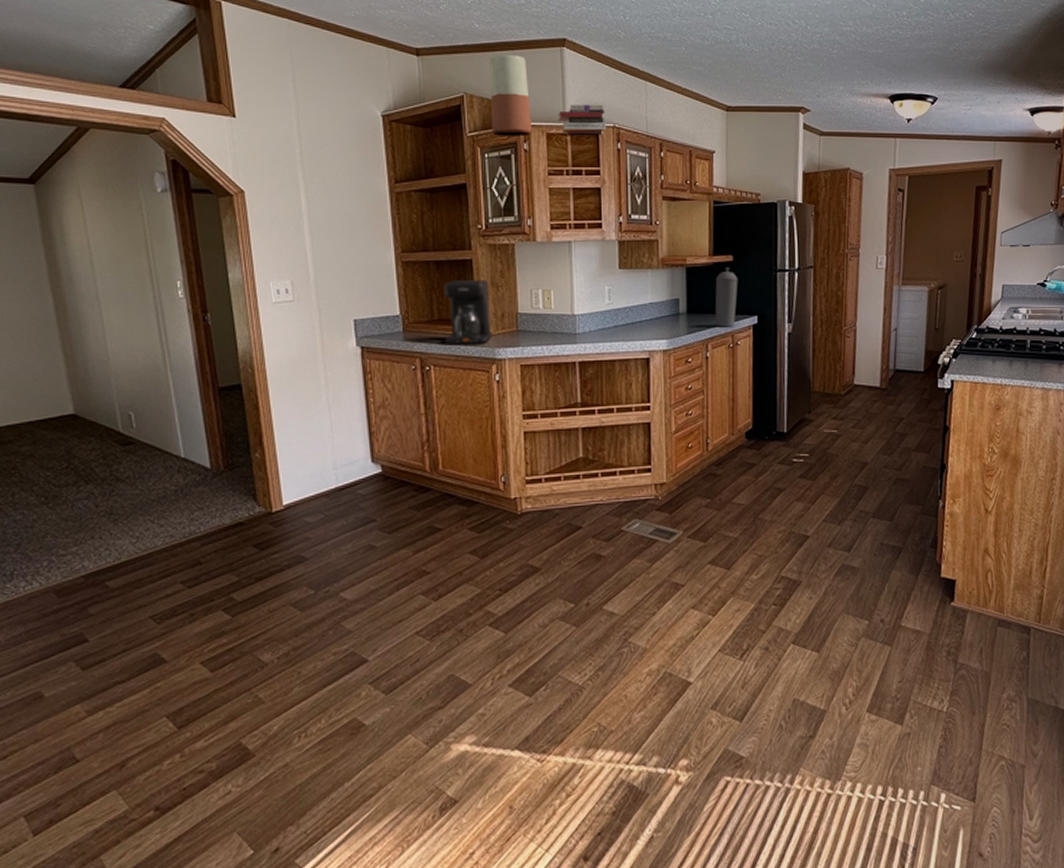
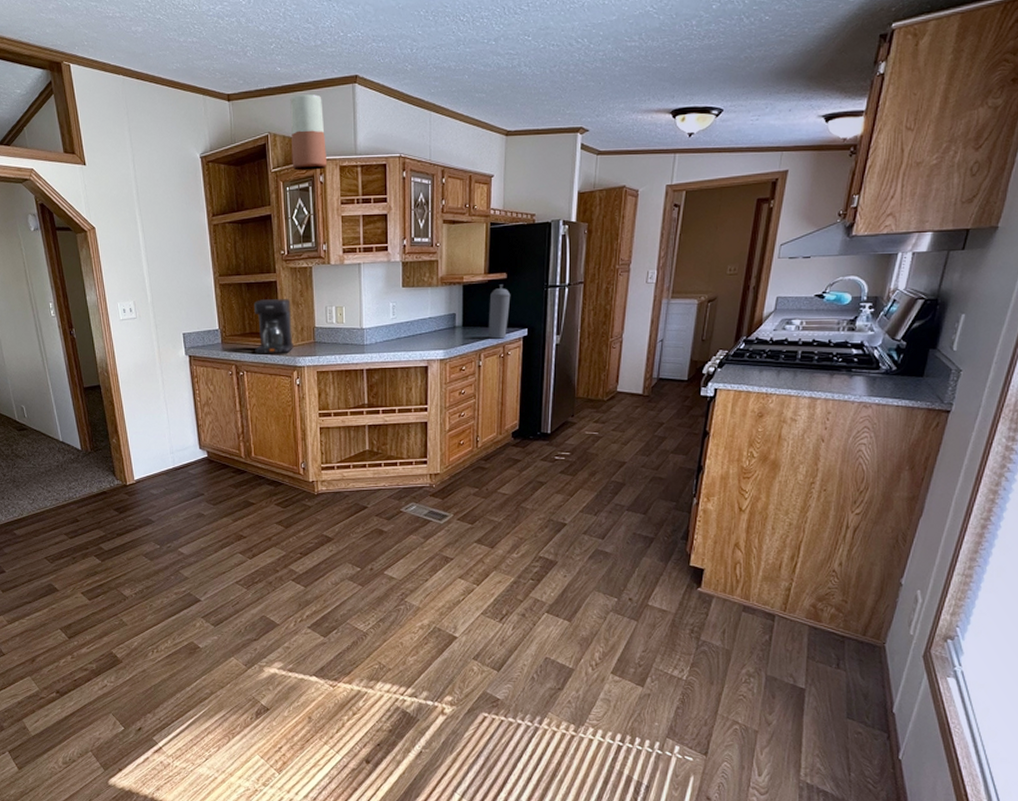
books: present [558,104,607,136] -> none [350,136,394,167]

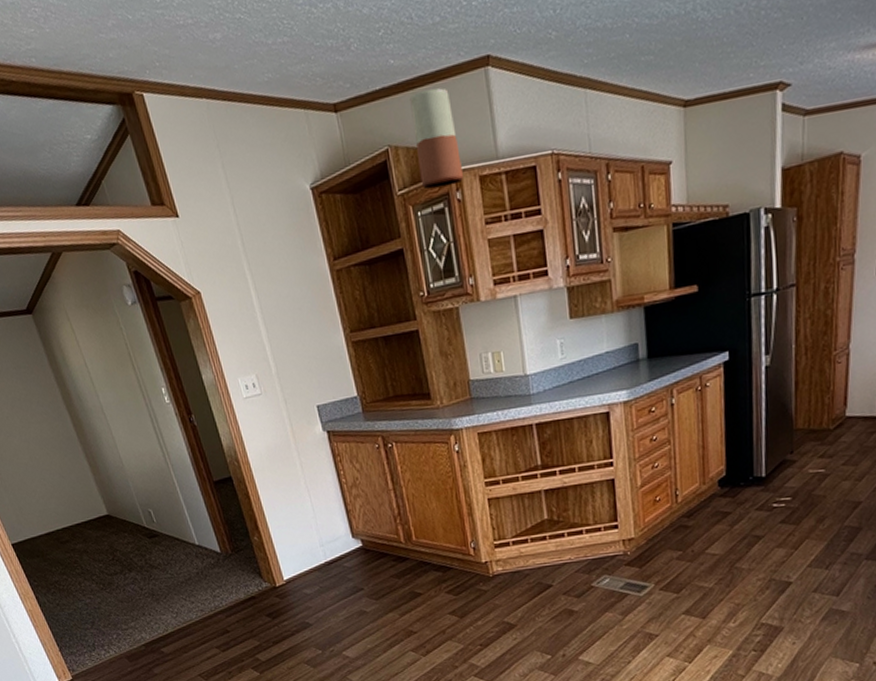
coffee maker: present [254,299,294,355] -> none [395,350,447,421]
canister: present [488,284,511,339] -> none [678,300,705,369]

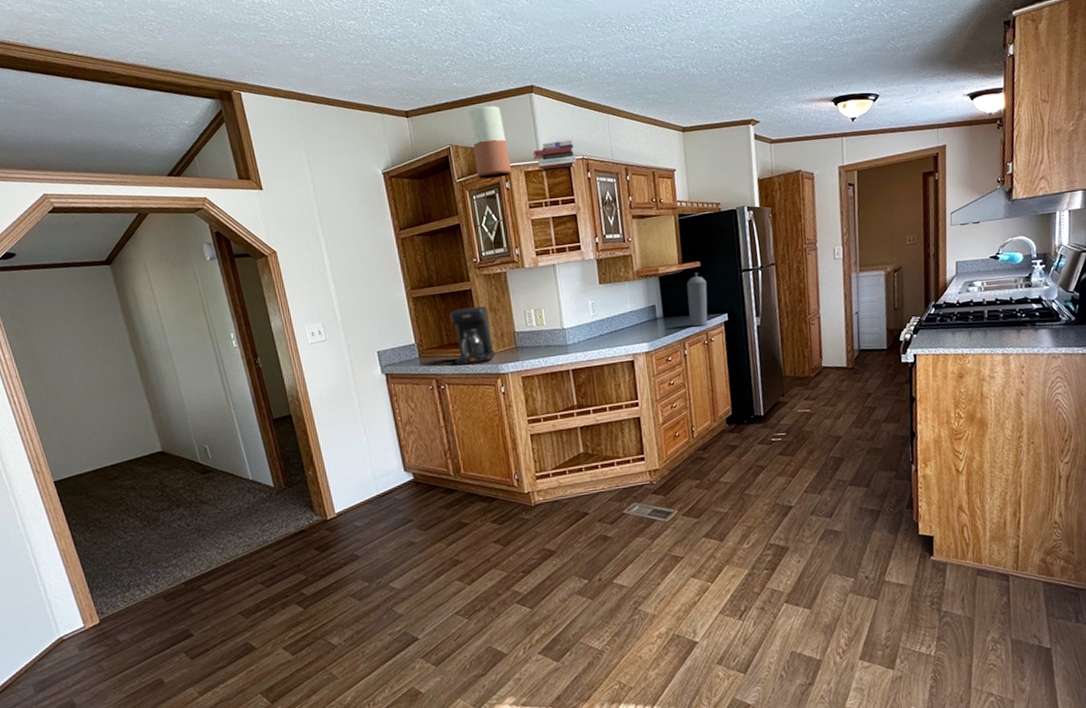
coffee maker: none [395,350,447,421] -> present [450,306,495,366]
books: none [489,128,545,174] -> present [533,139,577,171]
canister: none [678,300,705,369] -> present [687,273,708,327]

